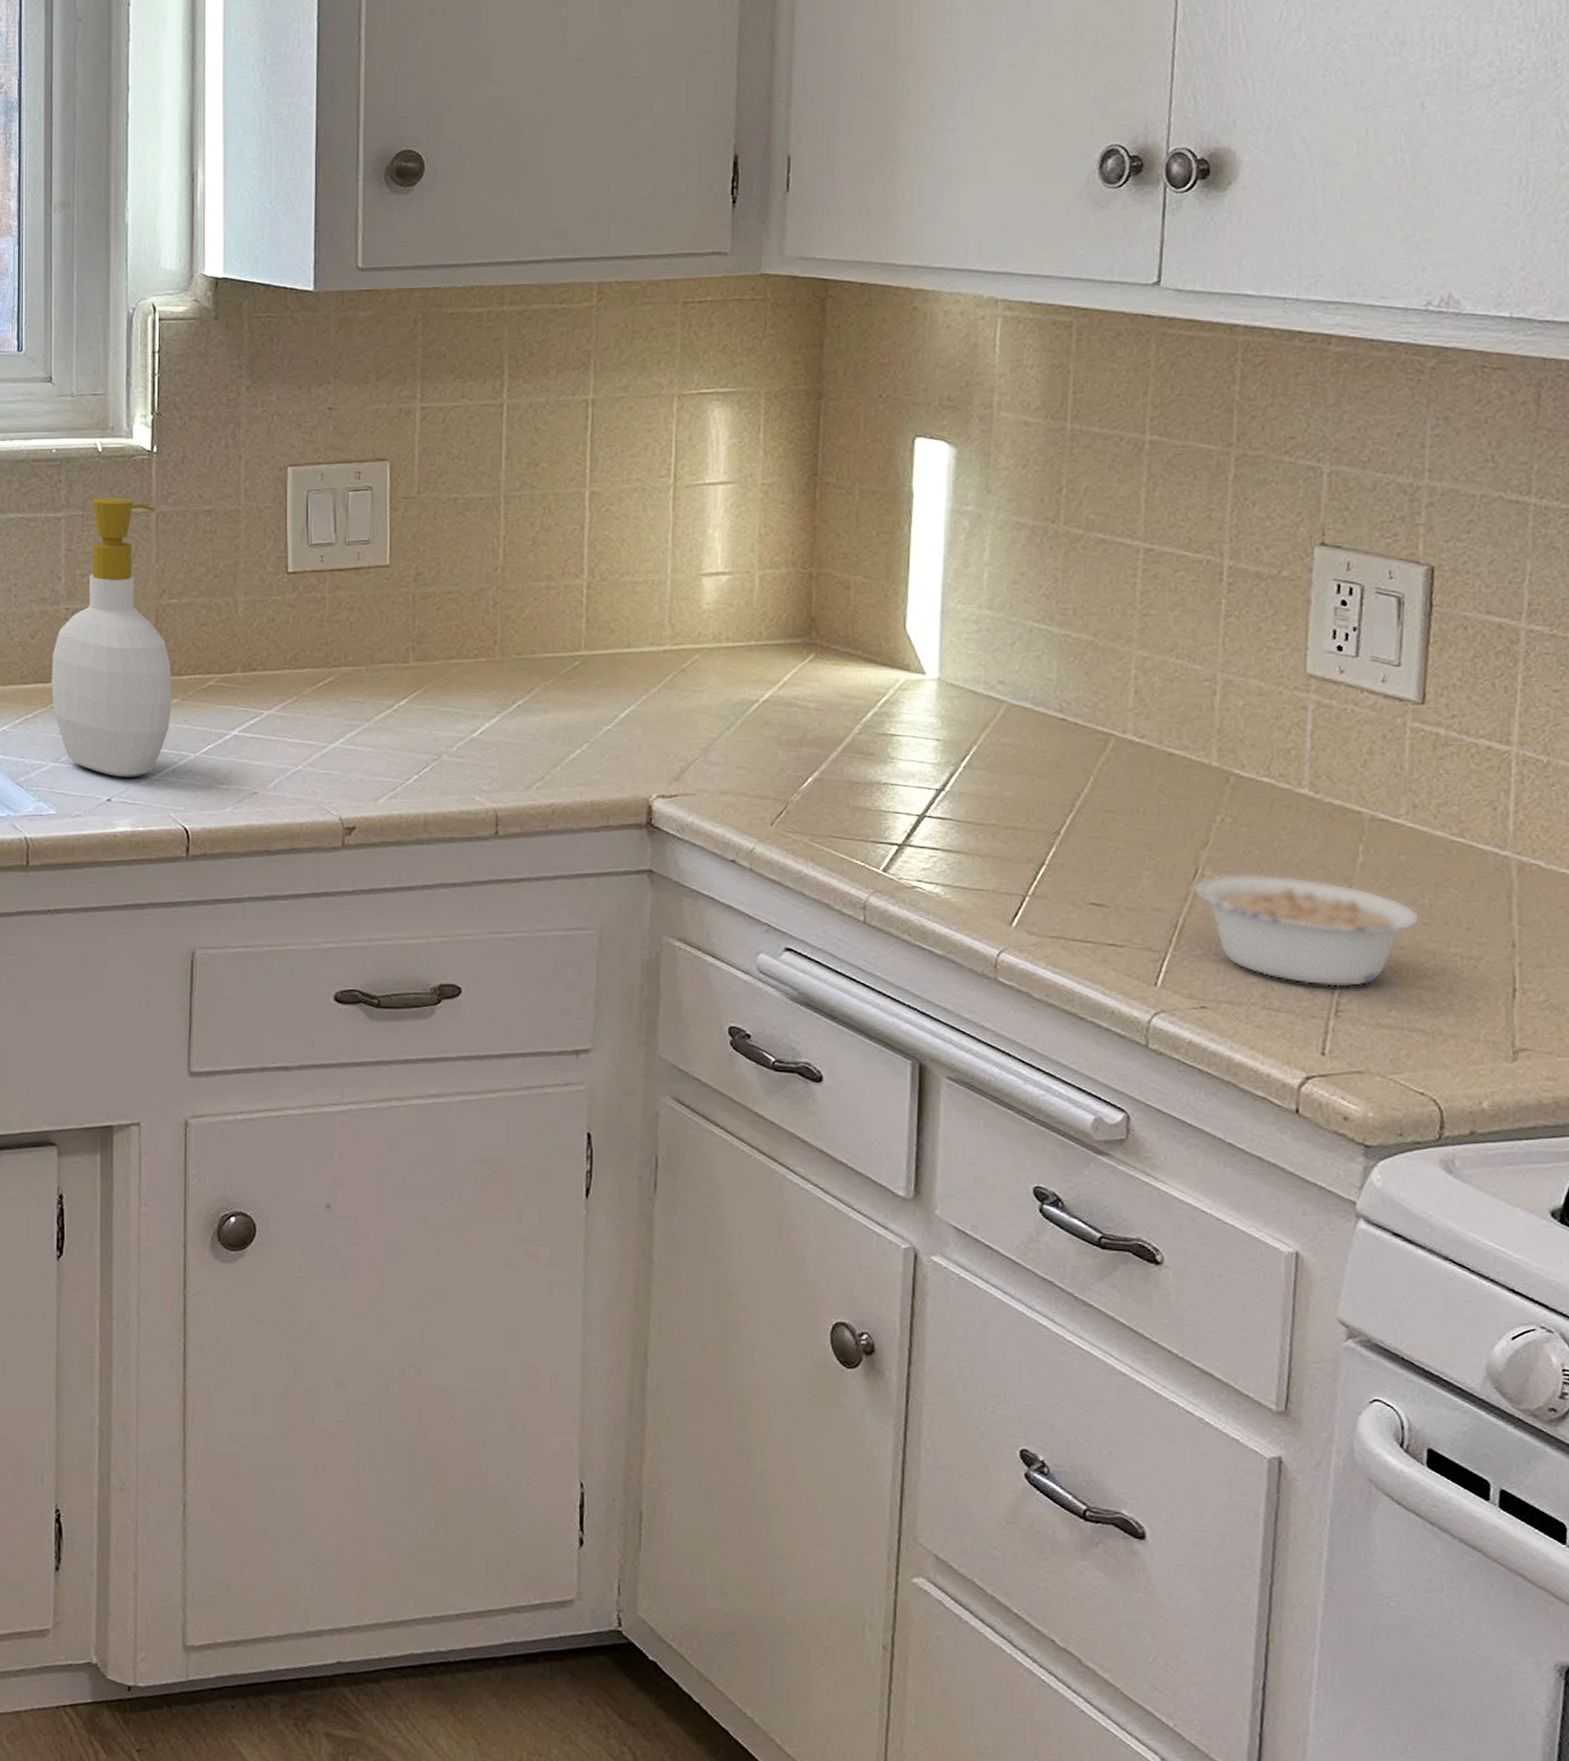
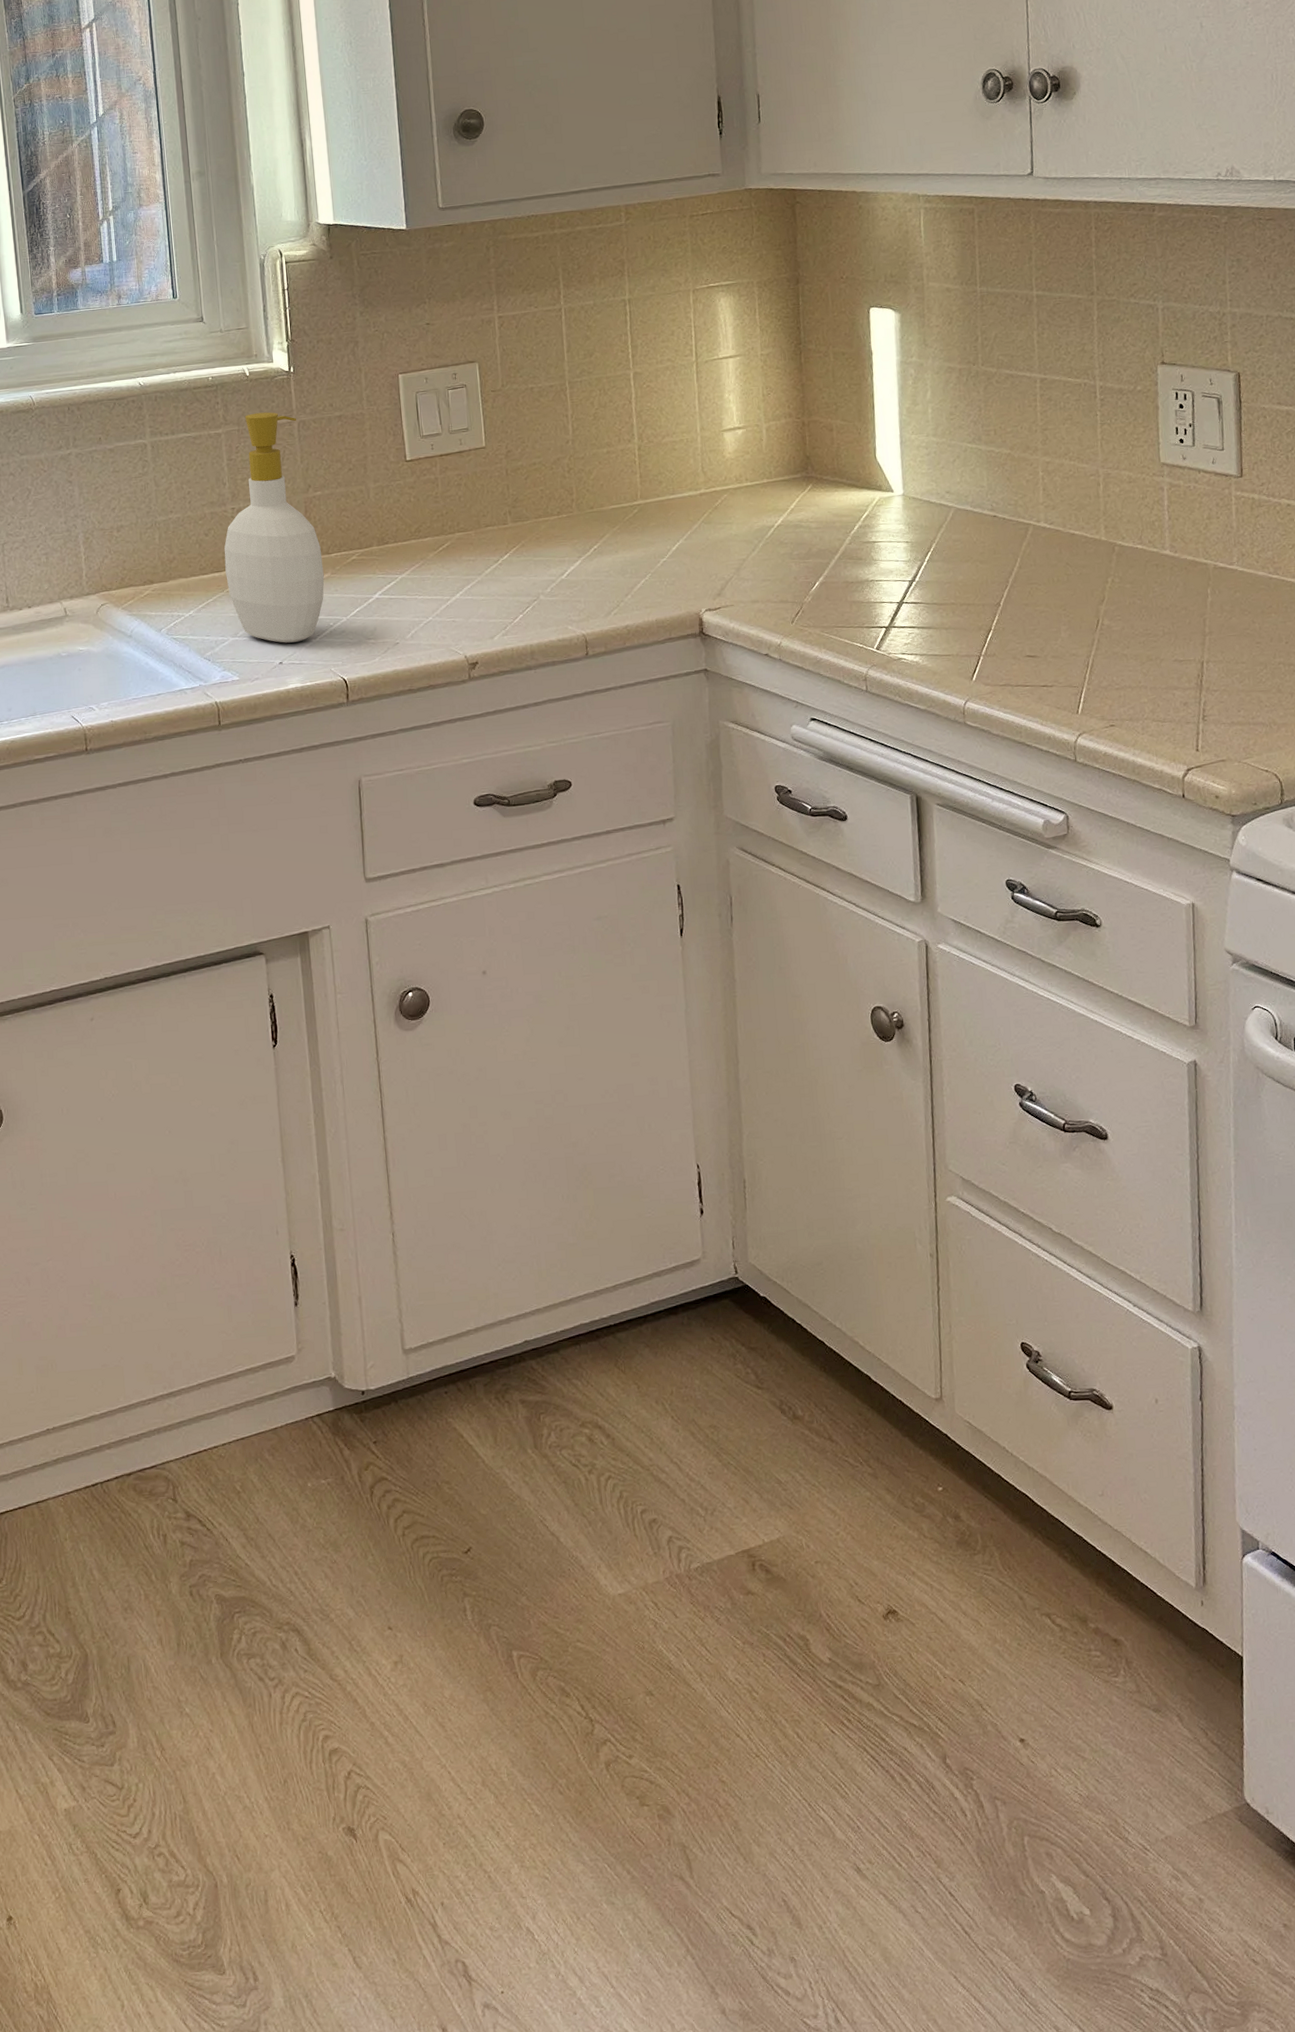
legume: present [1193,873,1420,987] -> none [1097,617,1254,699]

